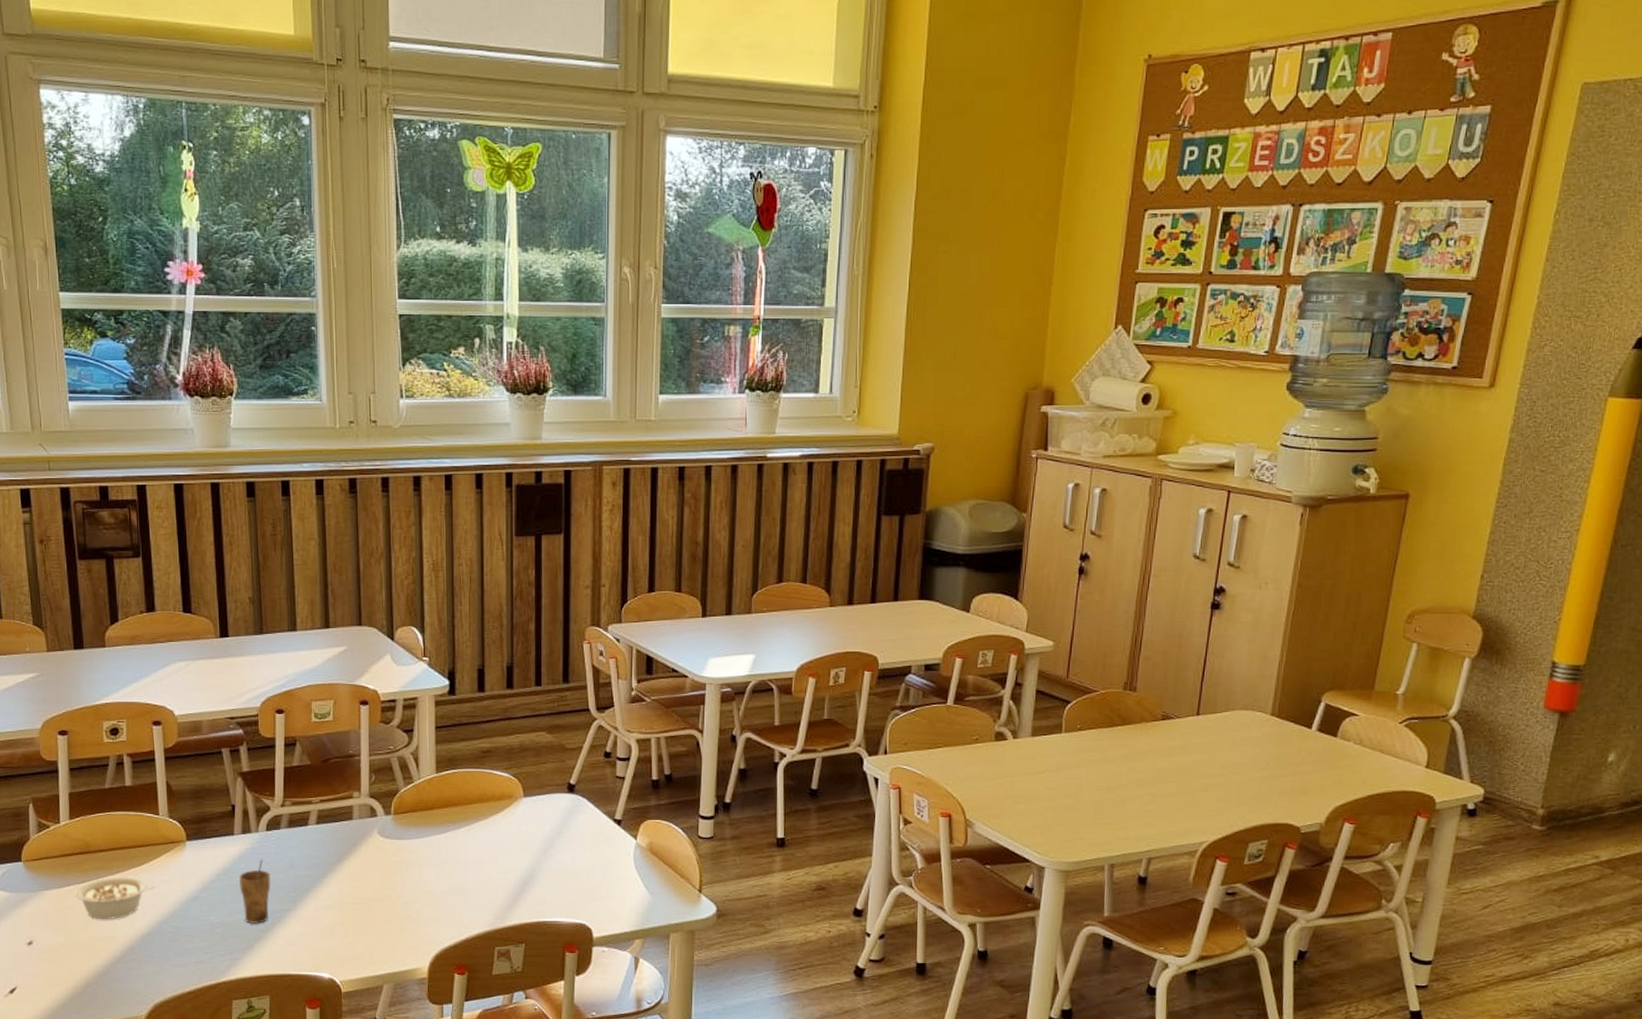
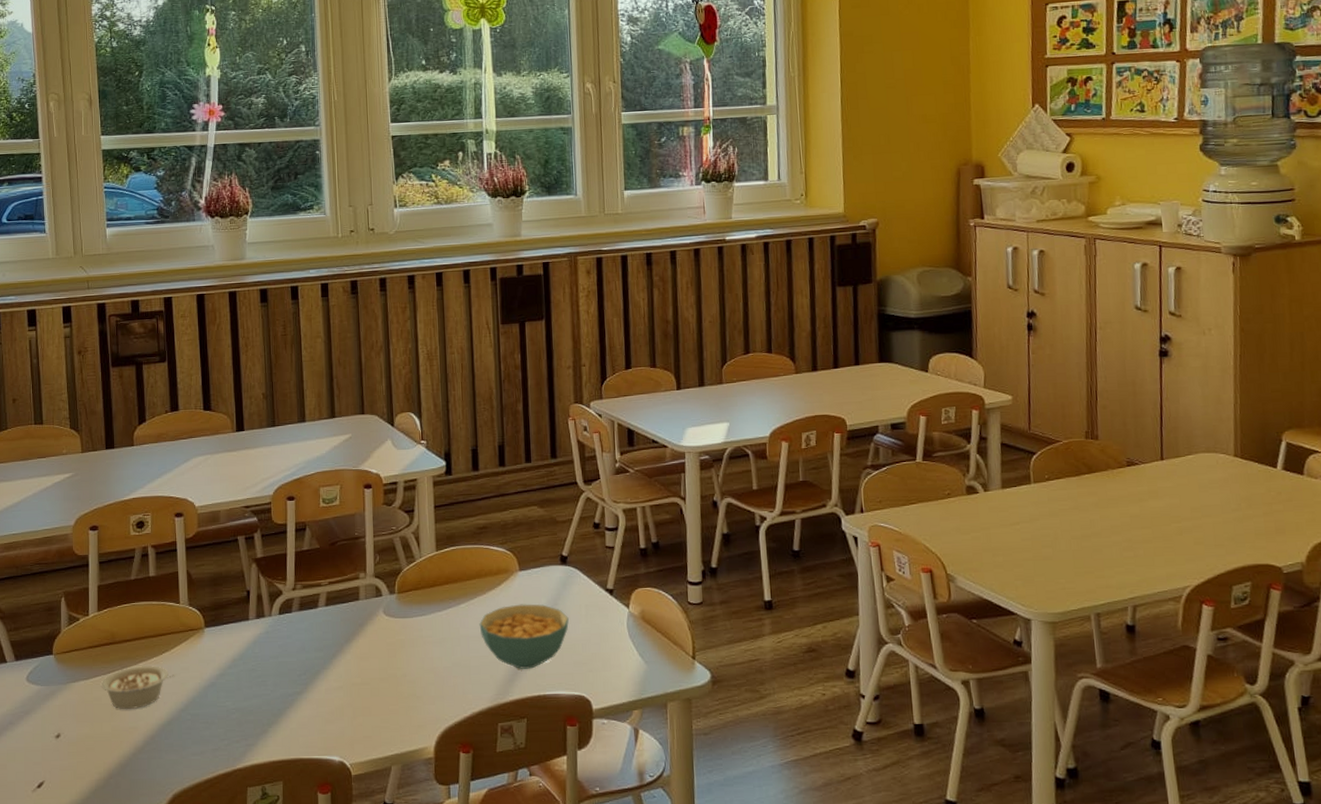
cup: present [239,858,271,925] -> none [254,642,283,709]
cereal bowl: none [479,831,573,895] -> present [479,604,569,669]

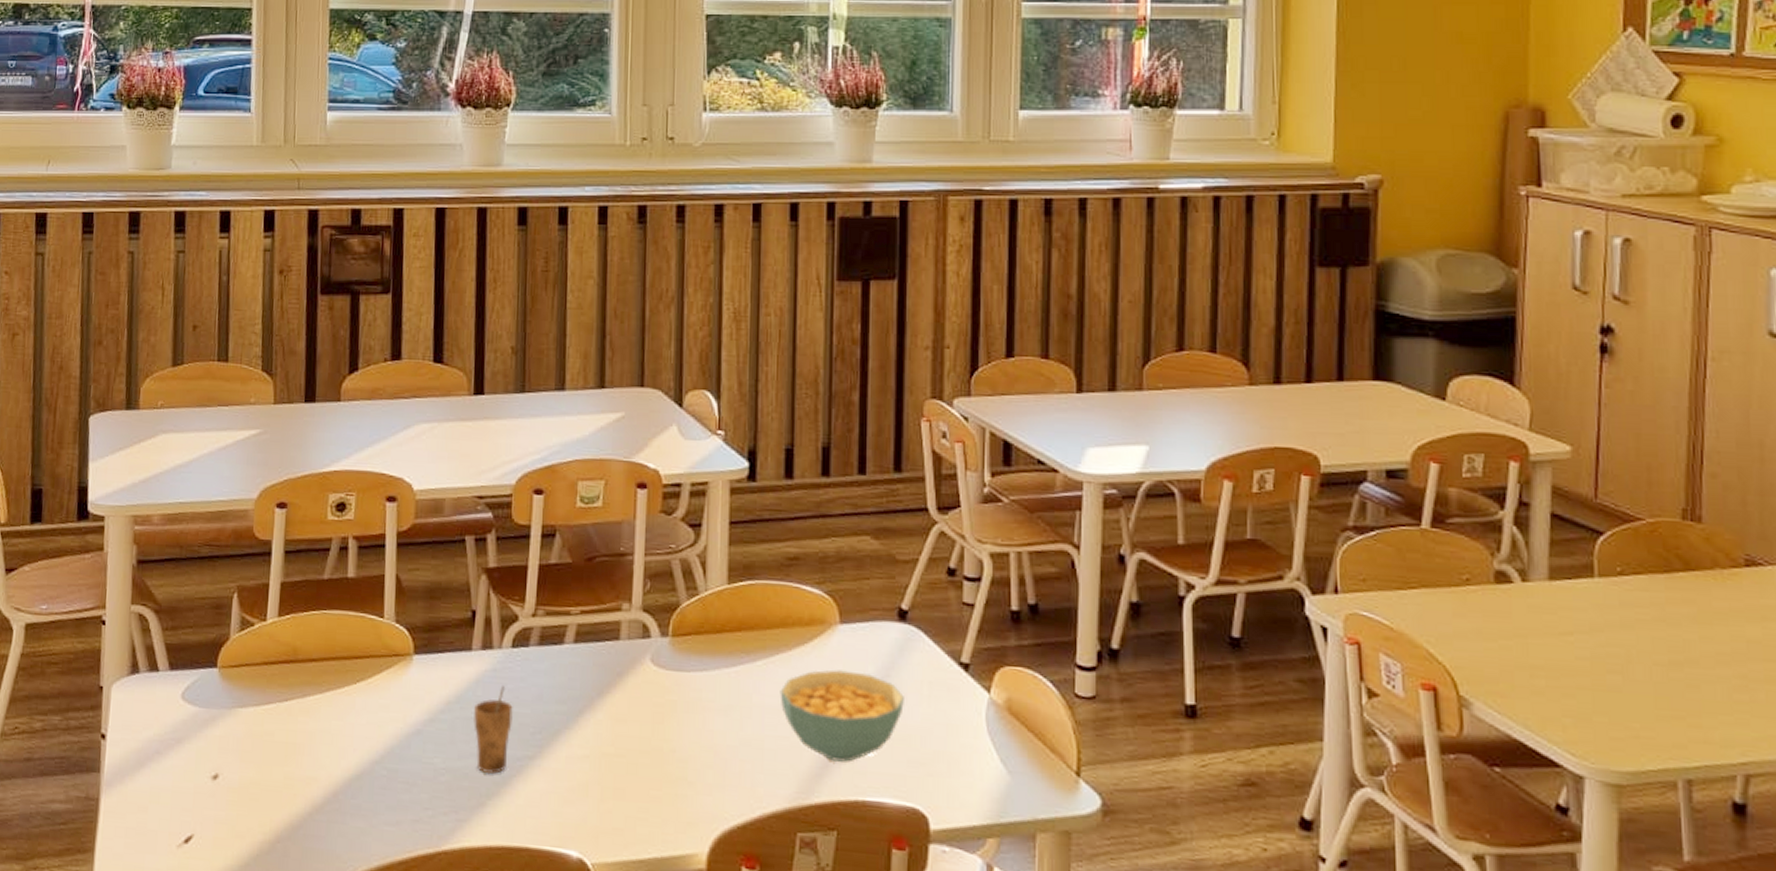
legume: present [100,666,176,710] -> none [274,695,372,753]
cup: none [254,642,283,709] -> present [474,684,513,775]

